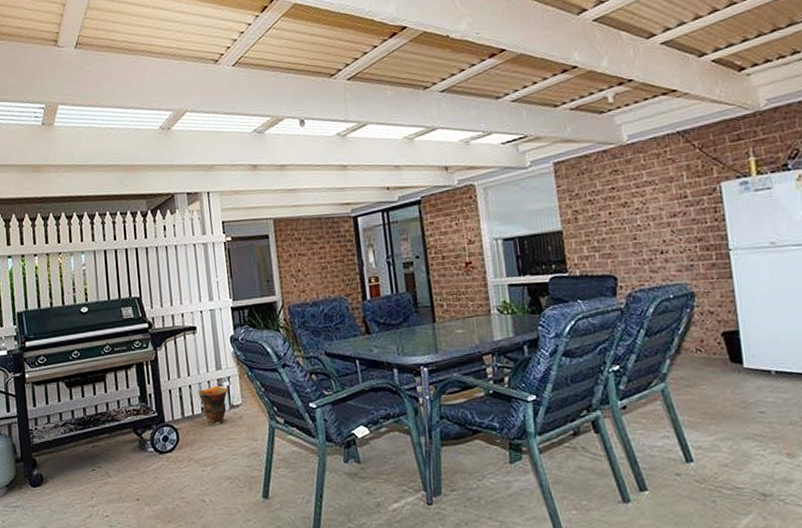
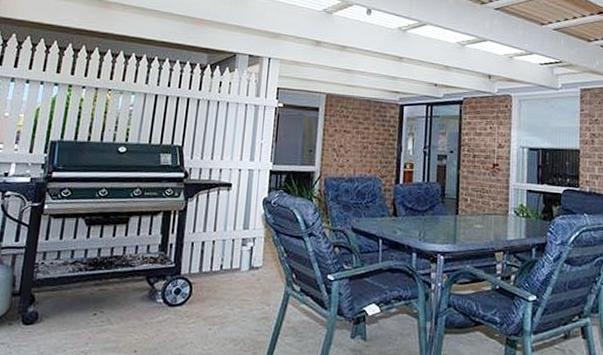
bucket: present [198,385,228,427] -> none [220,244,252,286]

